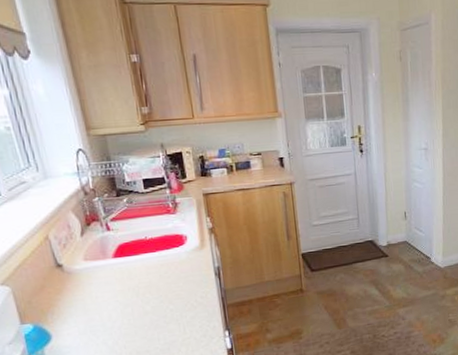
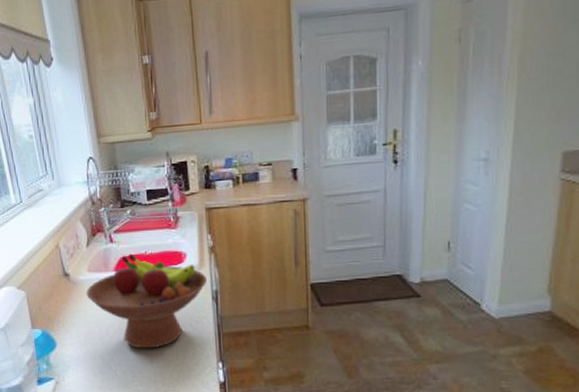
fruit bowl: none [83,239,210,329] -> present [86,253,208,349]

